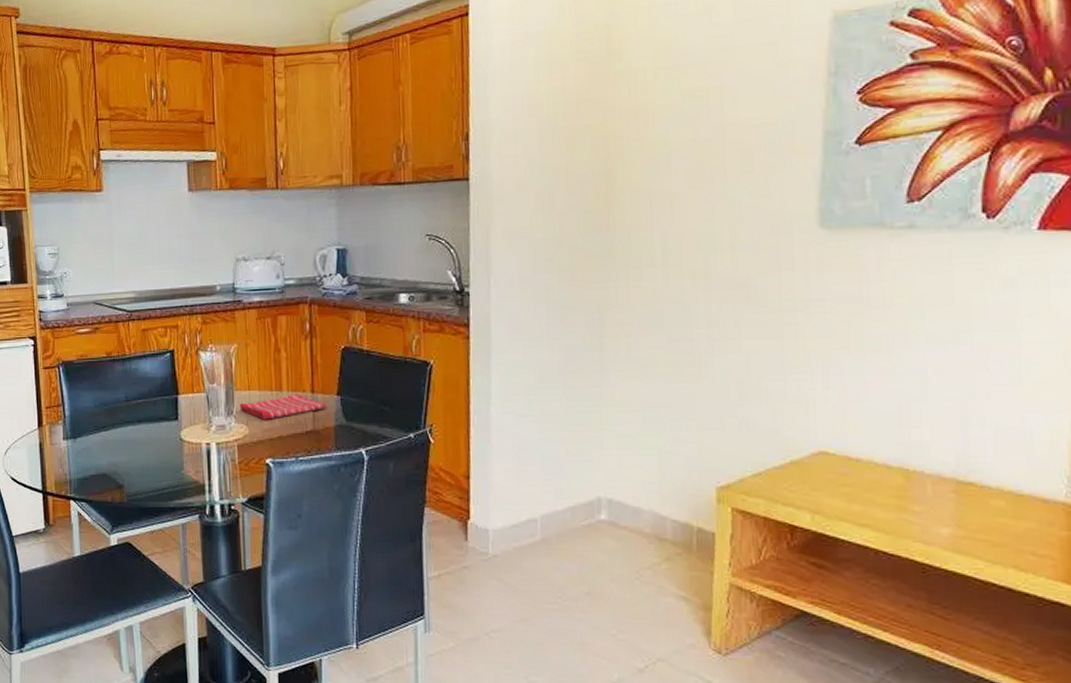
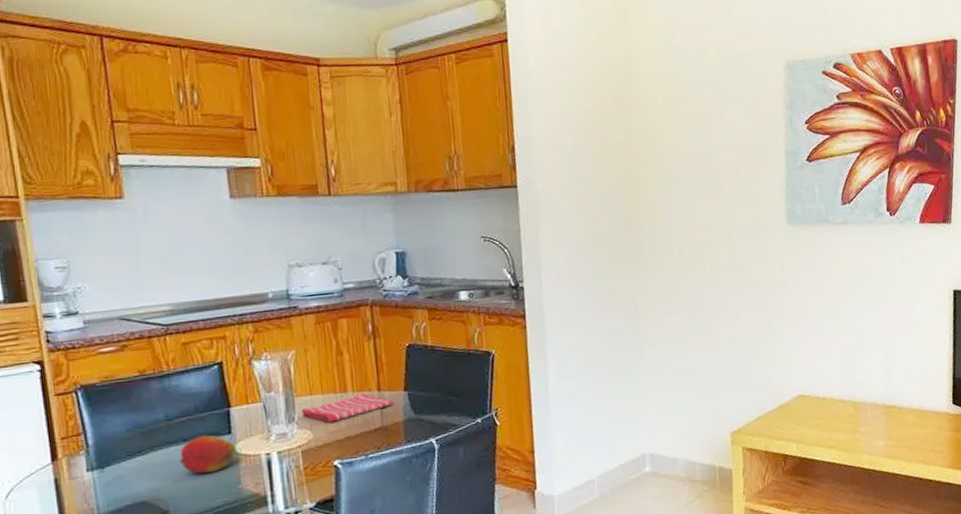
fruit: none [134,419,182,456] -> present [179,435,237,474]

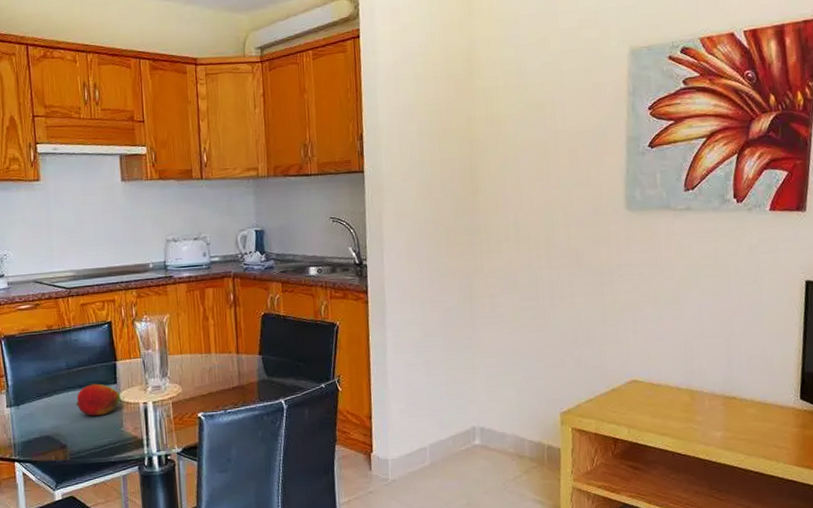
dish towel: present [301,393,394,423] -> none [173,355,250,379]

